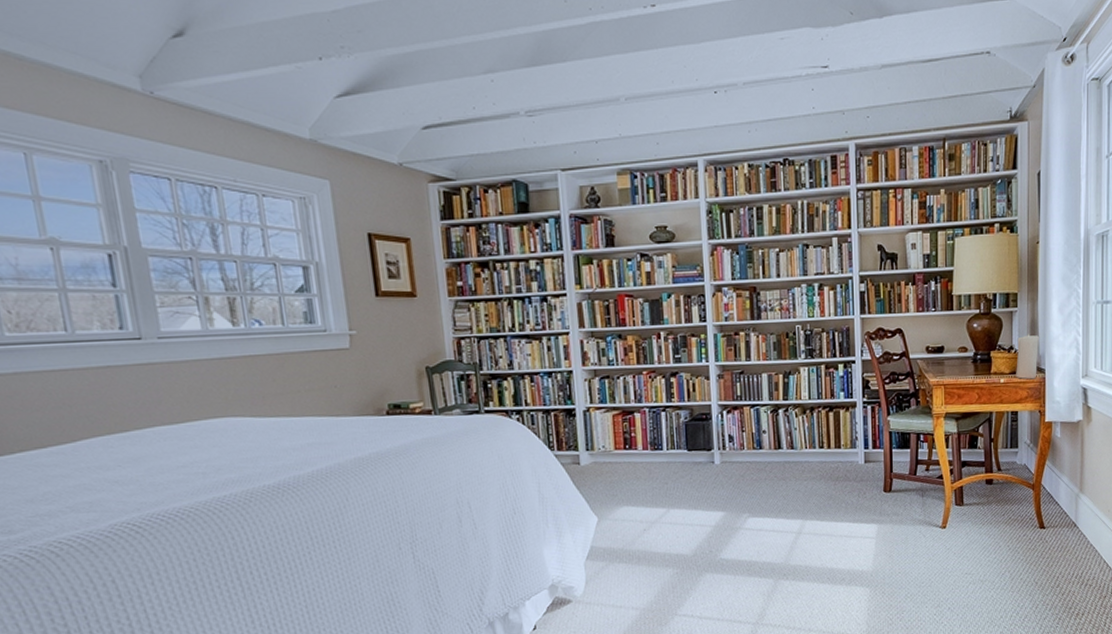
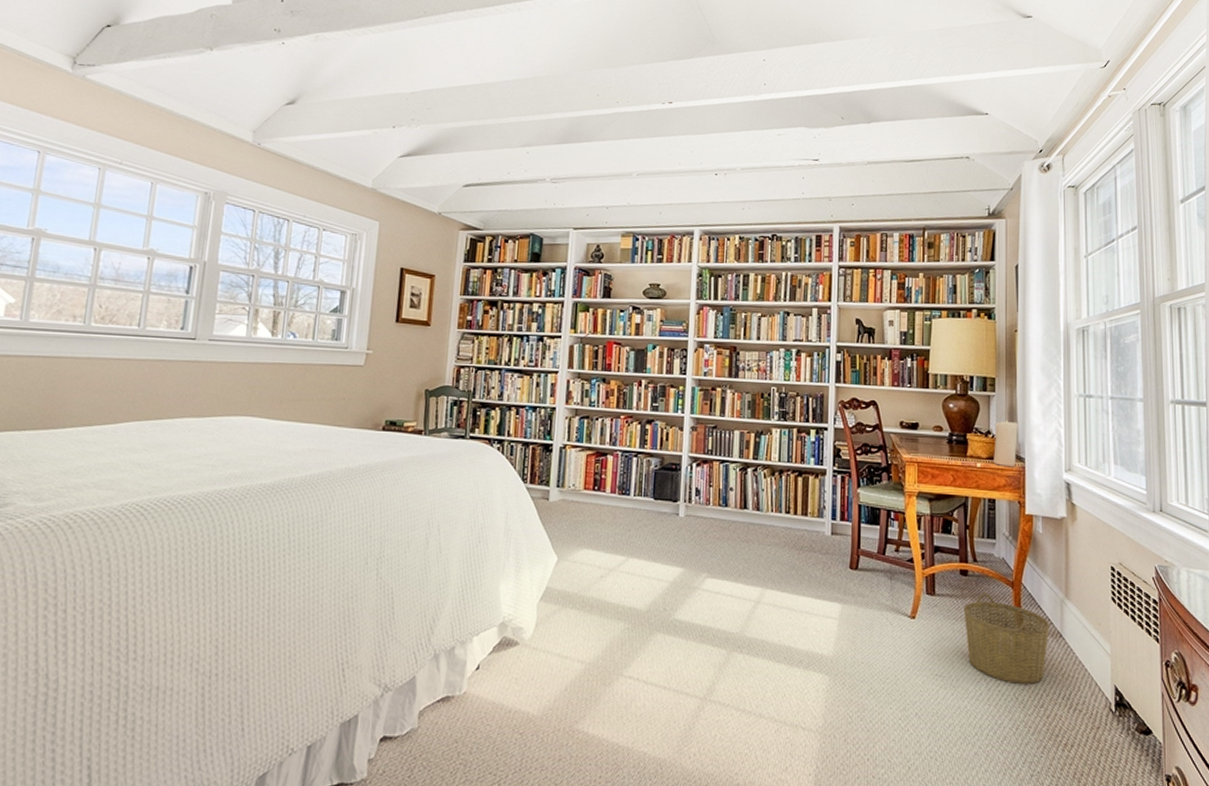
basket: none [989,497,1066,571] -> present [963,592,1049,684]

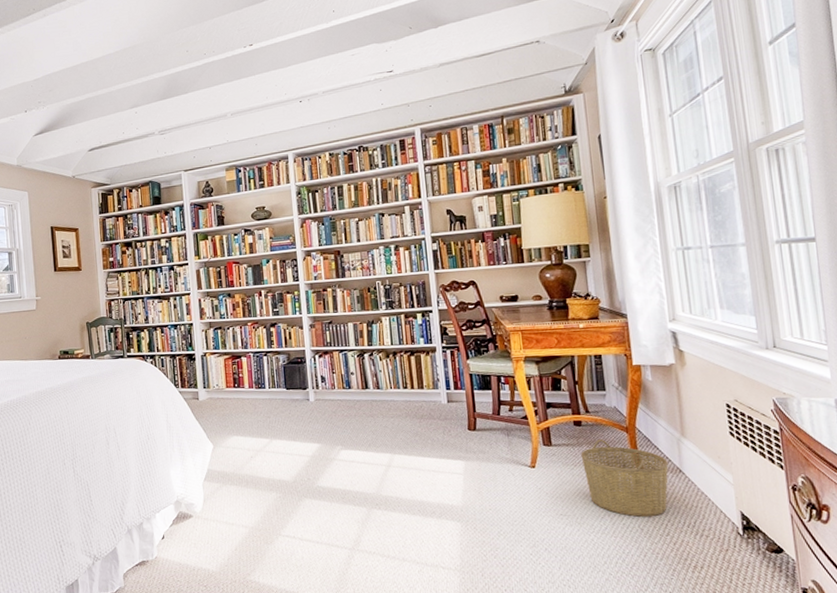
candle: present [993,419,1018,468] -> none [593,281,619,325]

